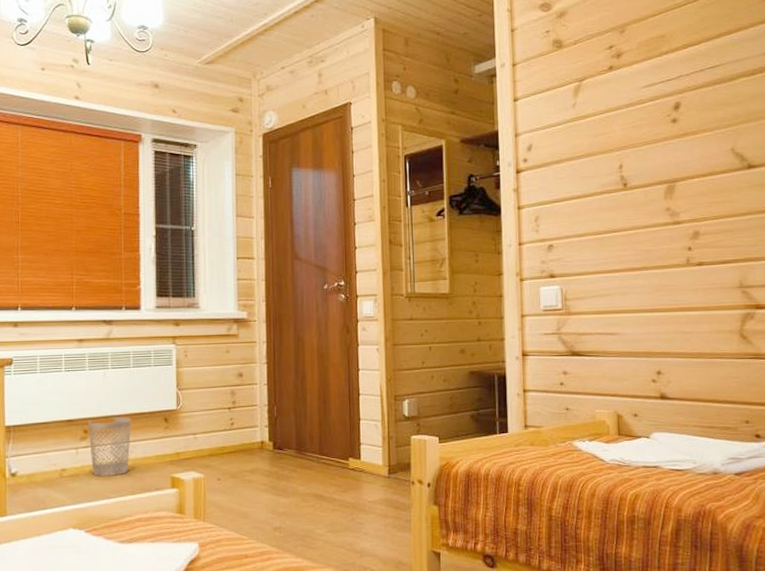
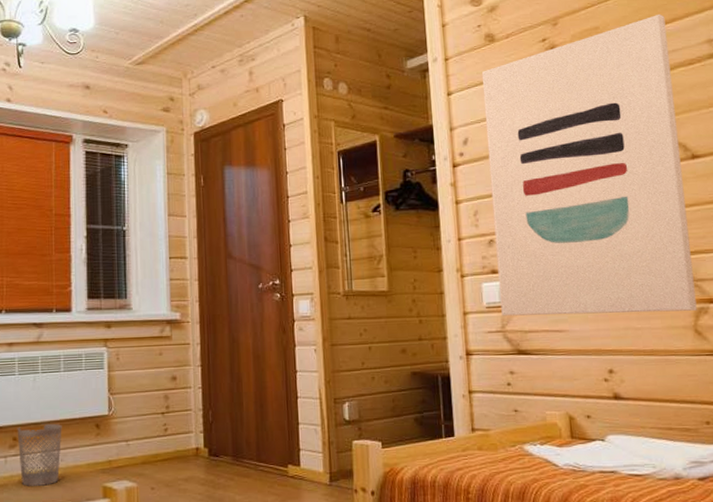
wall art: none [548,23,744,319] -> present [482,13,697,316]

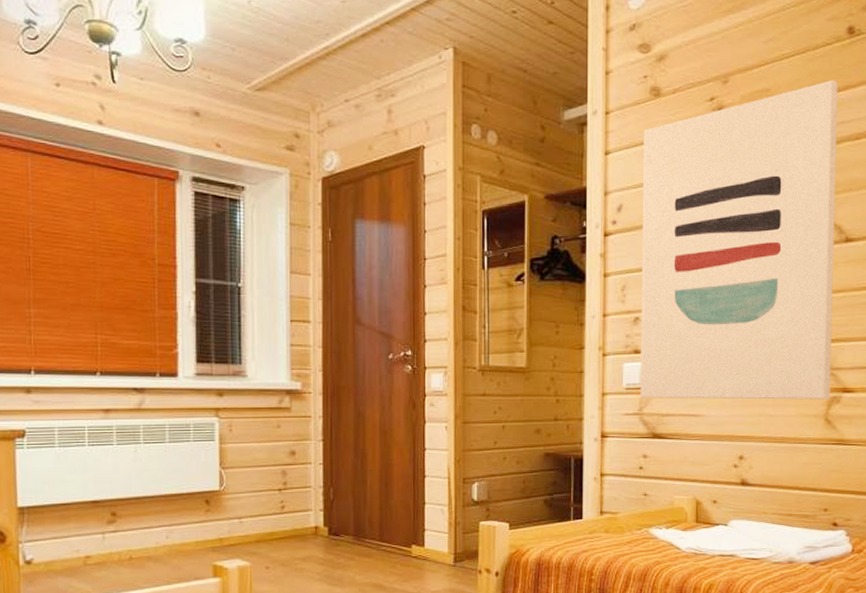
wastebasket: present [17,423,62,486] -> none [116,498,168,564]

